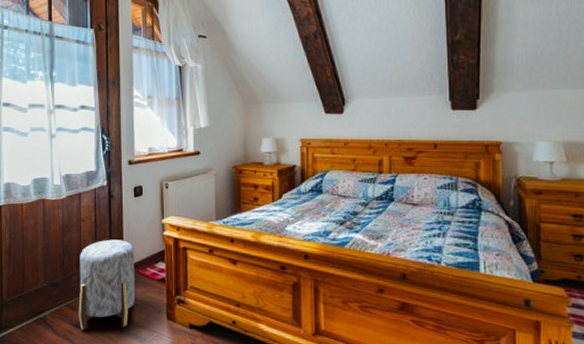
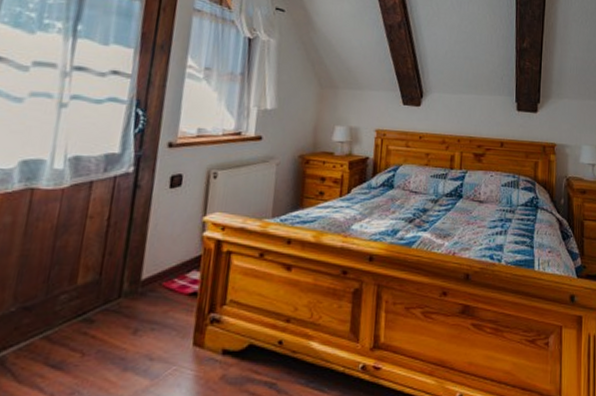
stool: present [78,239,136,330] -> none [59,242,160,372]

